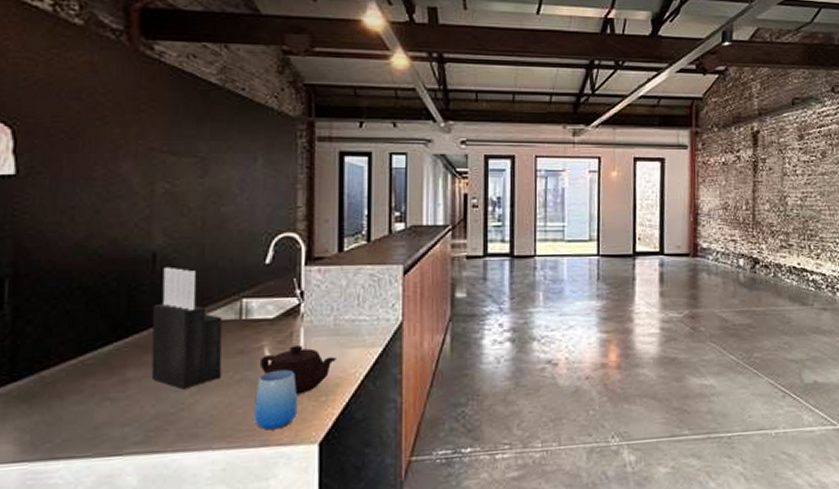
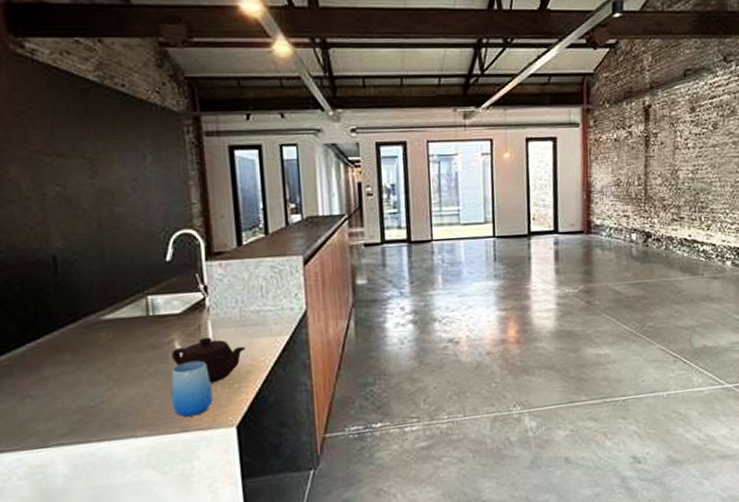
knife block: present [151,266,222,389] -> none [59,268,136,384]

